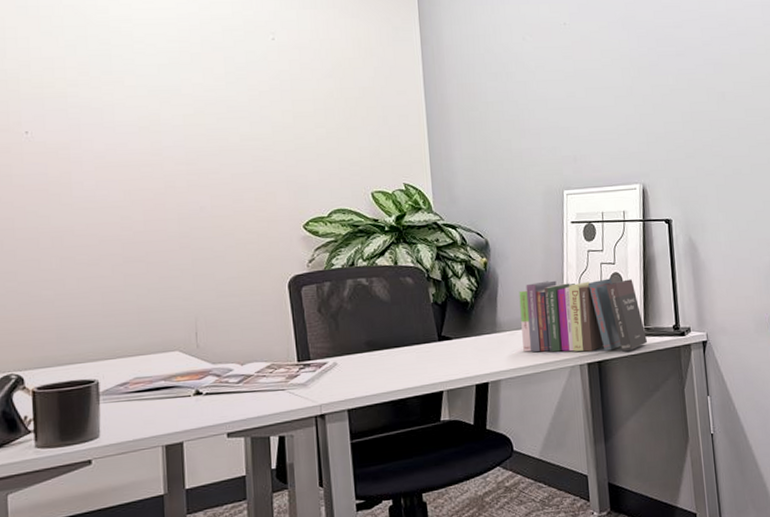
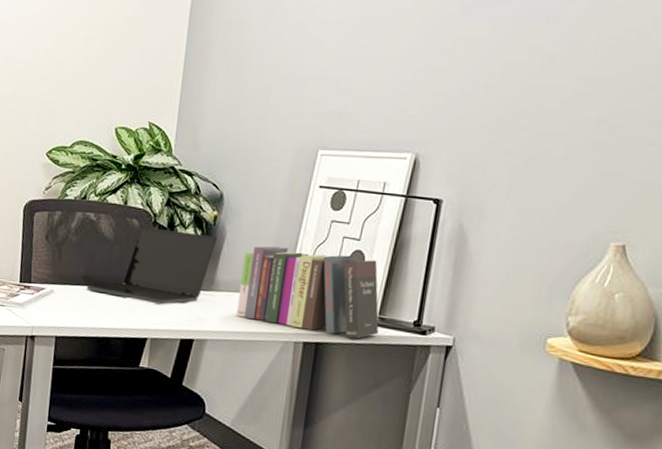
laptop: none [370,280,492,356] -> present [86,227,218,305]

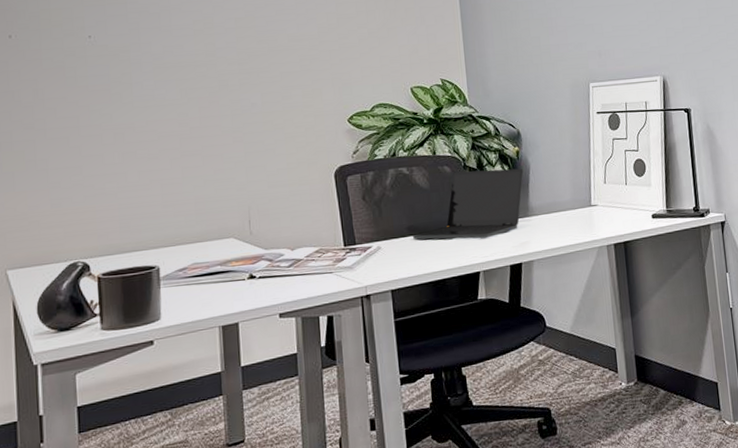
books: present [237,246,379,339] -> none [549,164,670,235]

